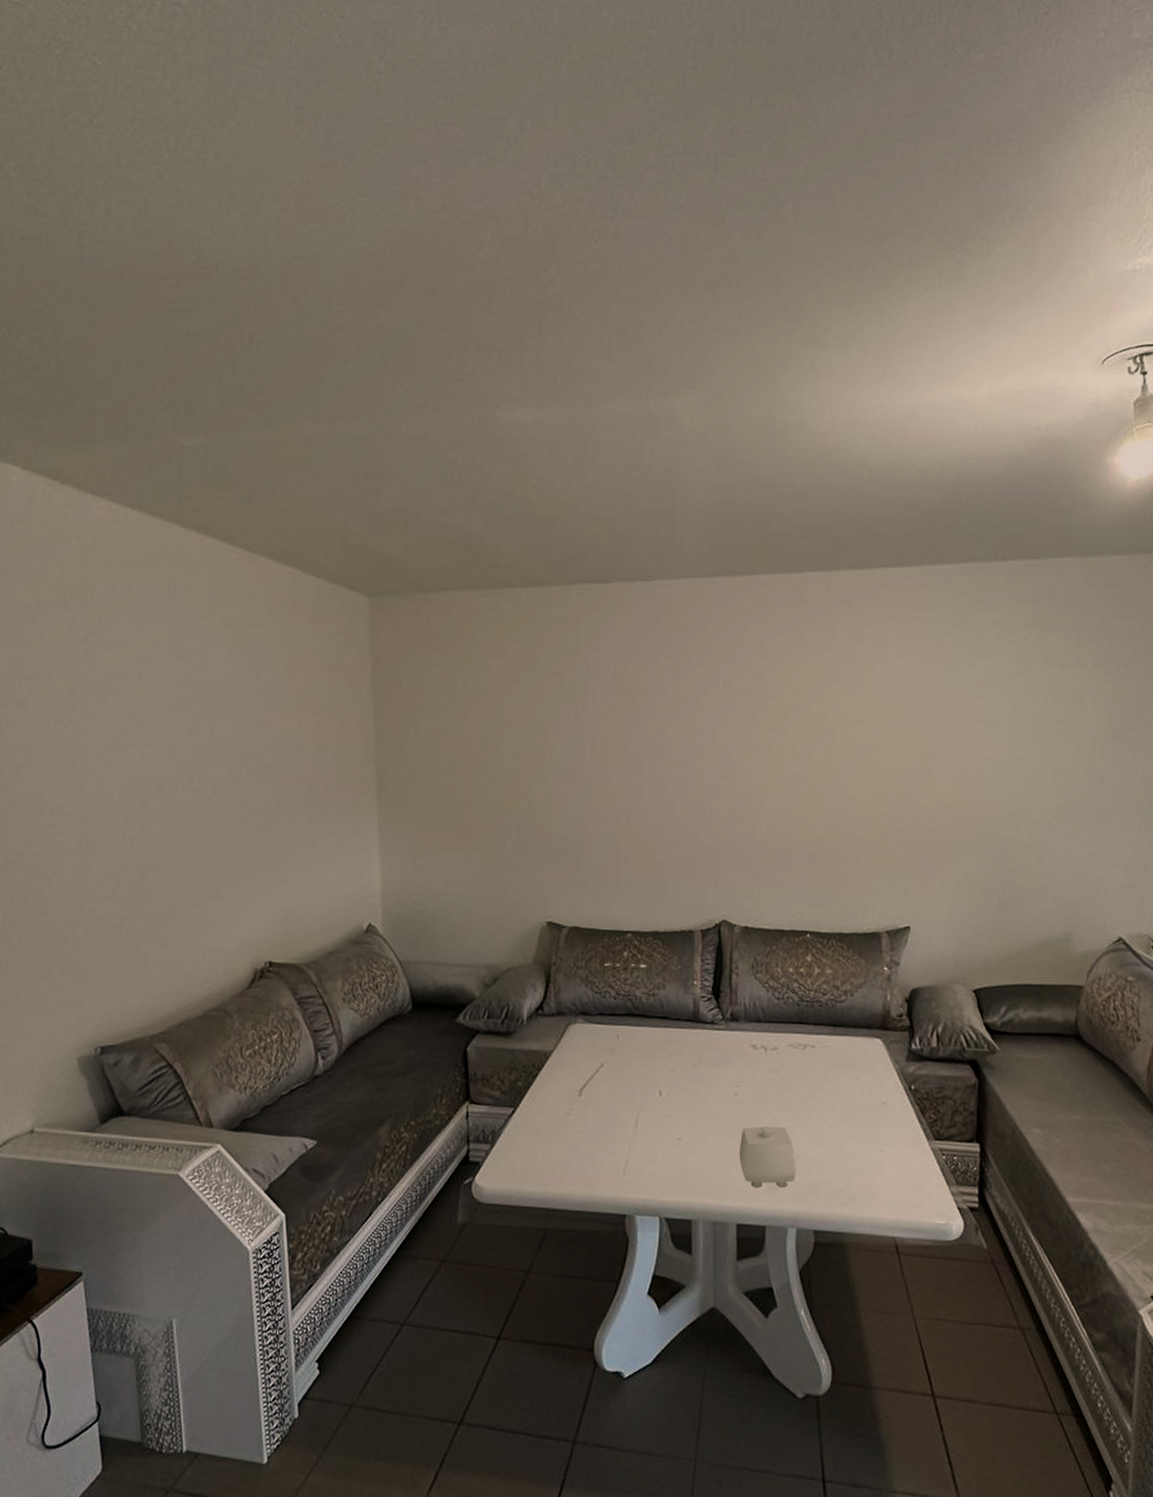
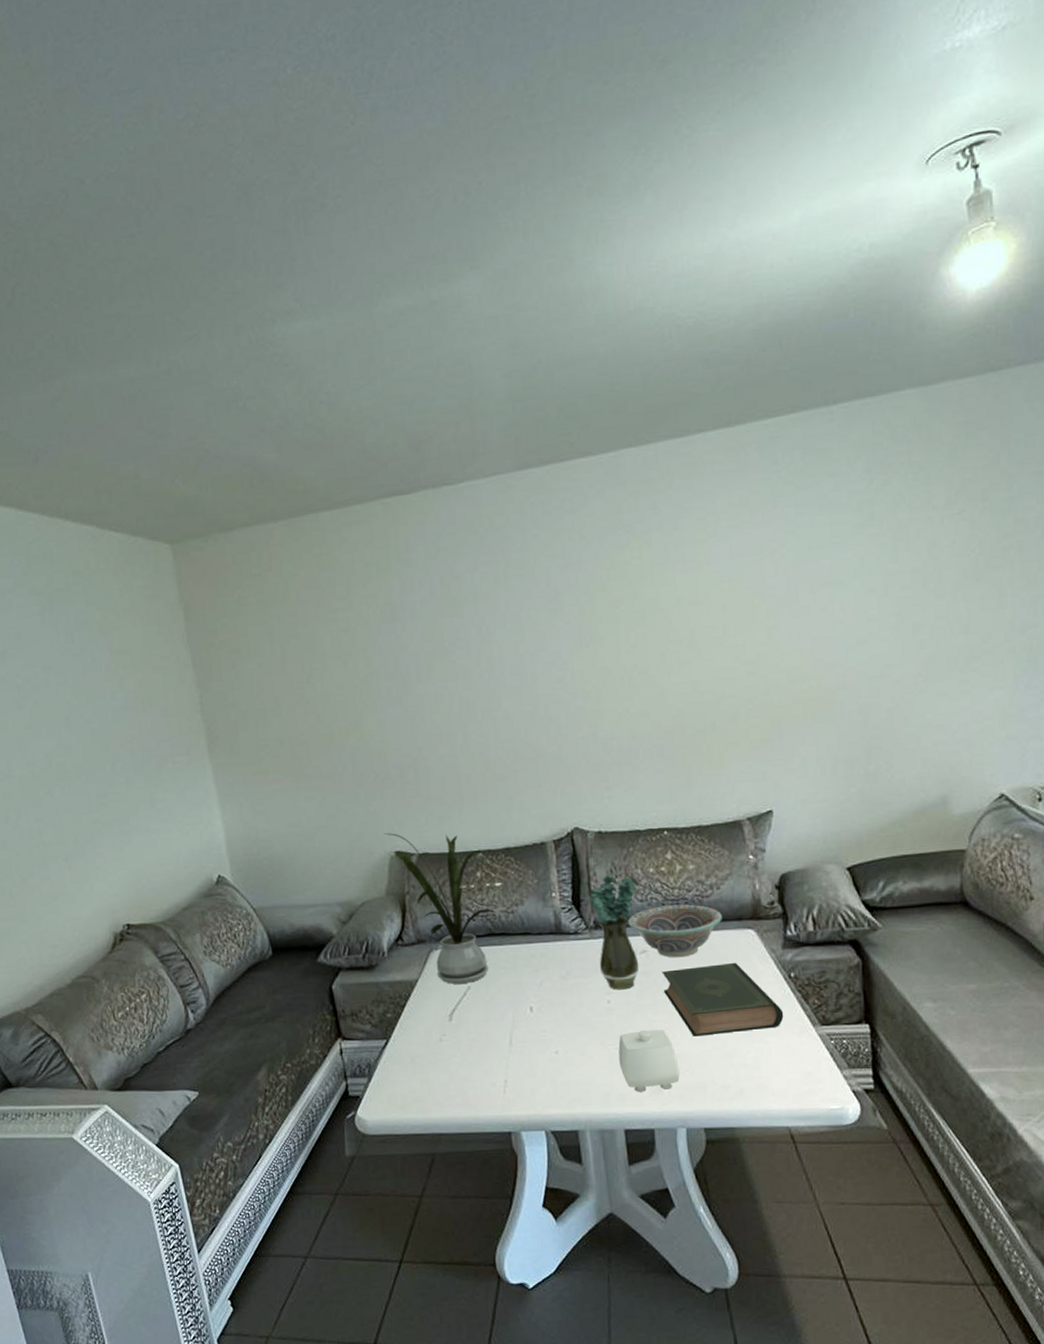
house plant: none [538,903,640,1060] -> present [383,833,499,984]
vase: none [728,965,778,1084] -> present [588,870,640,990]
decorative bowl: none [763,1006,853,1059] -> present [627,904,722,958]
book: none [790,1068,901,1138] -> present [662,962,784,1037]

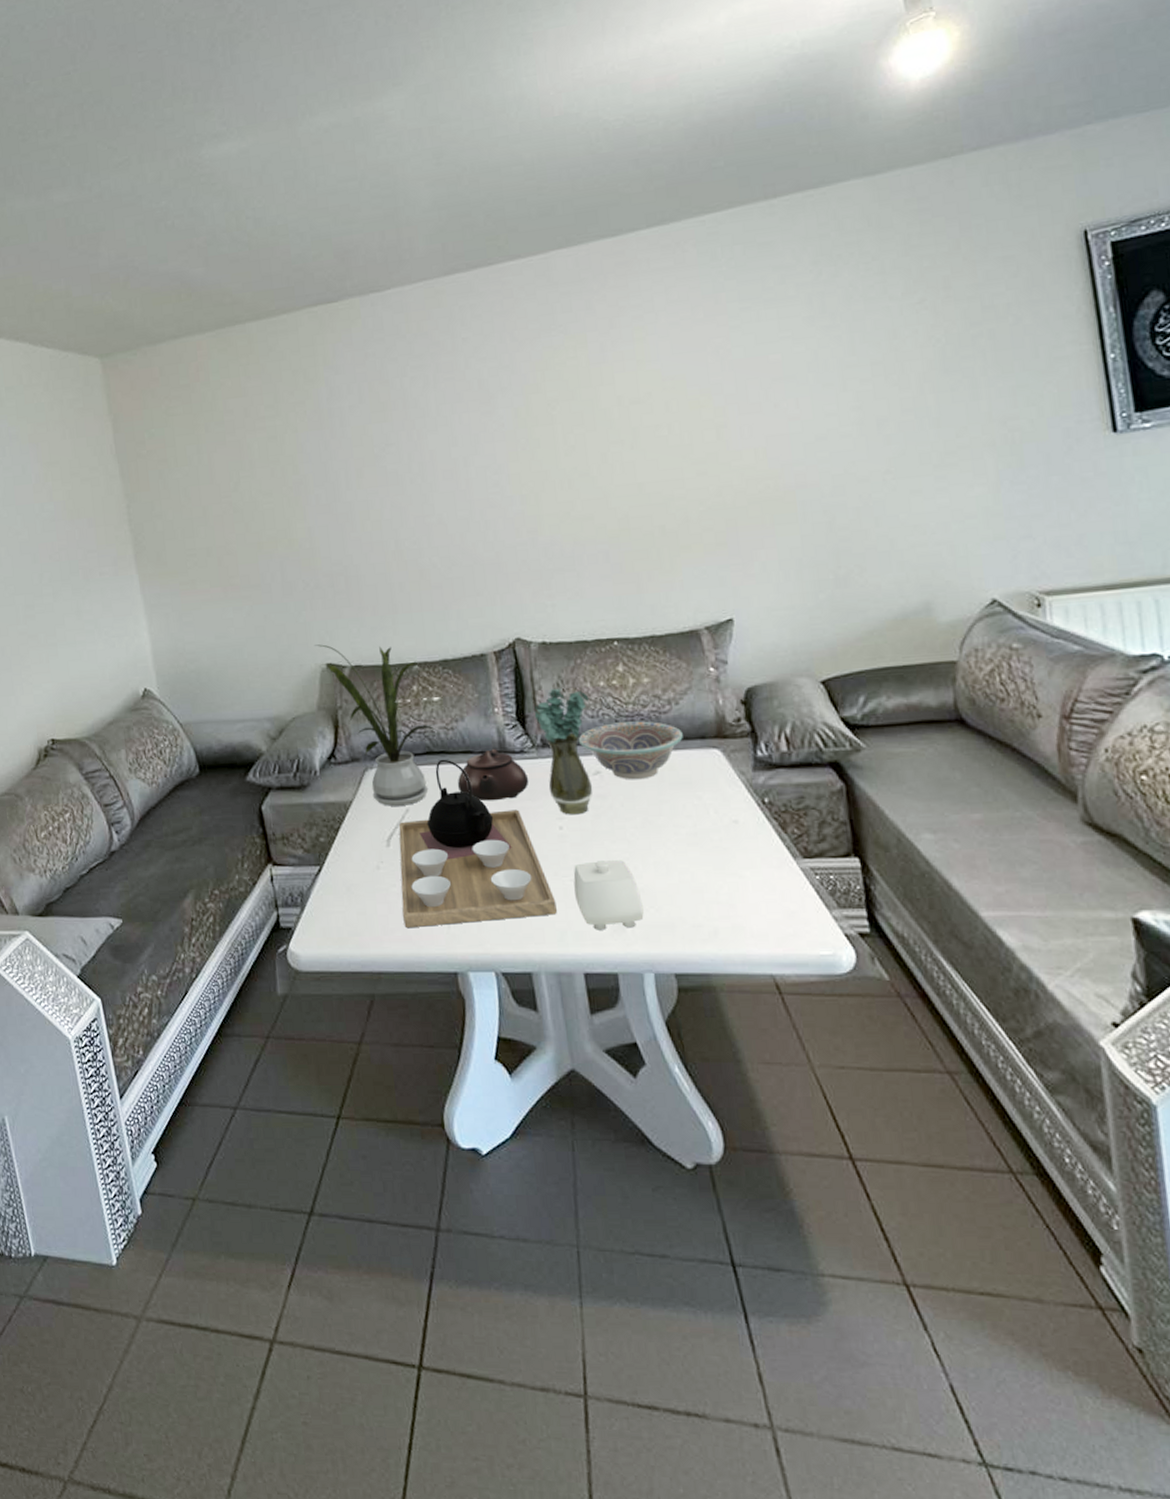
tea set: none [460,940,602,1094] -> present [398,759,557,929]
teapot: none [515,931,582,979] -> present [457,749,529,801]
book: present [662,962,784,1037] -> none [618,785,760,868]

